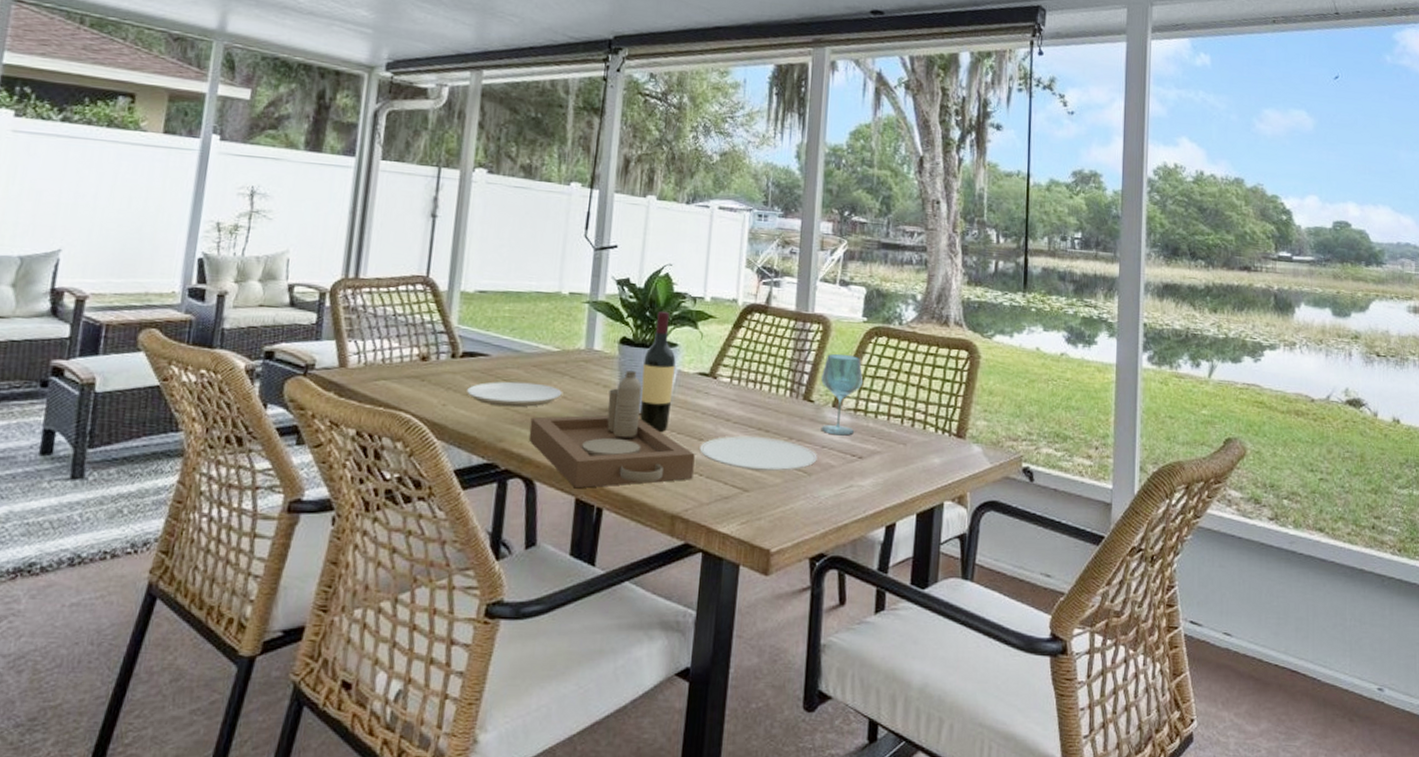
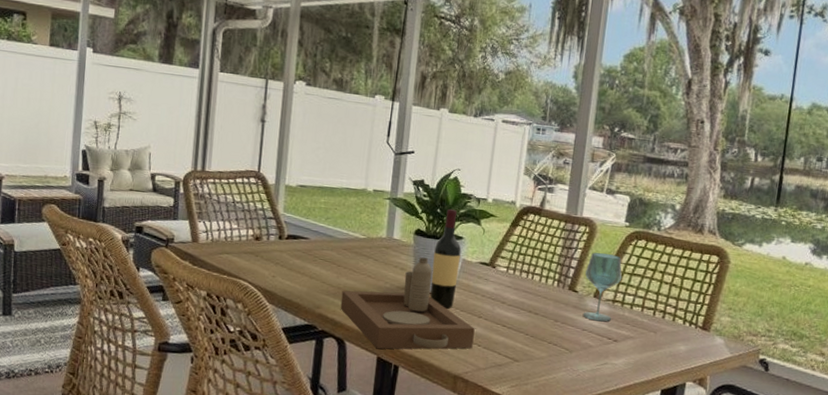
plate: present [467,381,562,407] -> none [291,260,367,282]
plate: present [699,436,817,472] -> none [479,316,578,348]

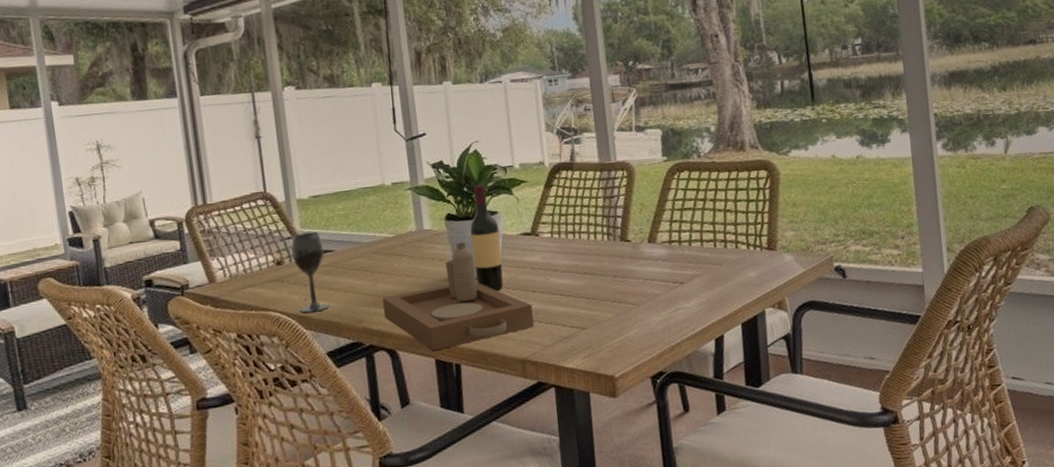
wine glass: none [266,216,301,290] -> present [290,231,330,313]
wine glass: present [582,252,622,322] -> none [633,193,673,268]

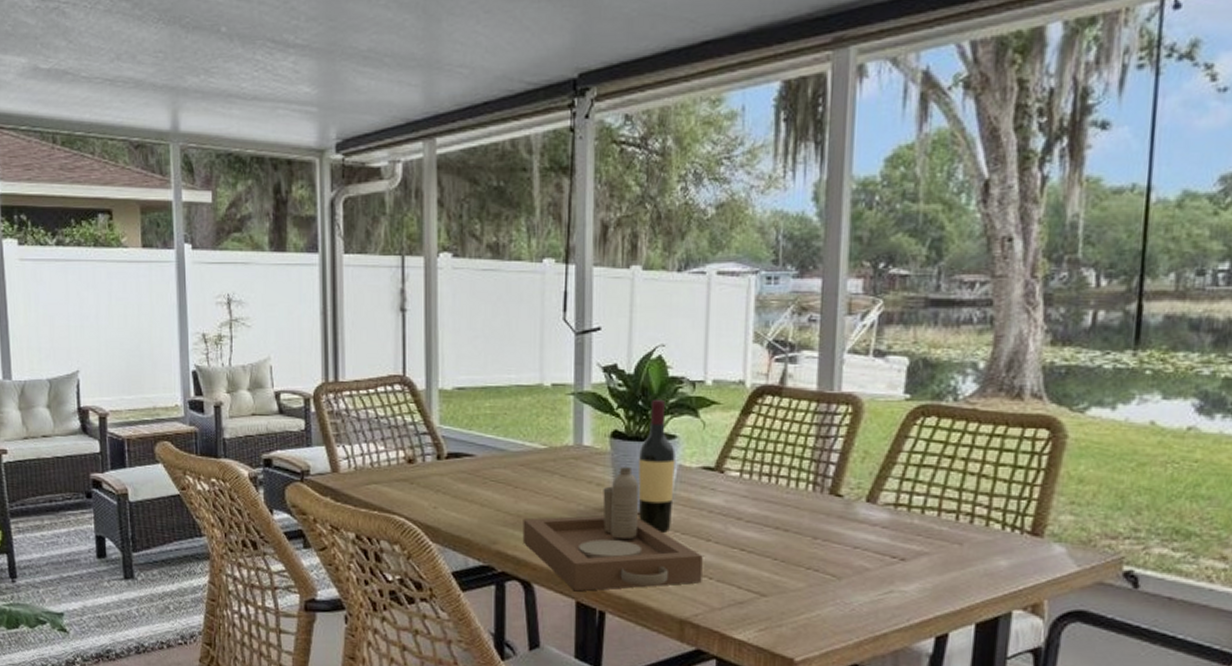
wine glass: present [290,231,330,313] -> none [425,429,464,524]

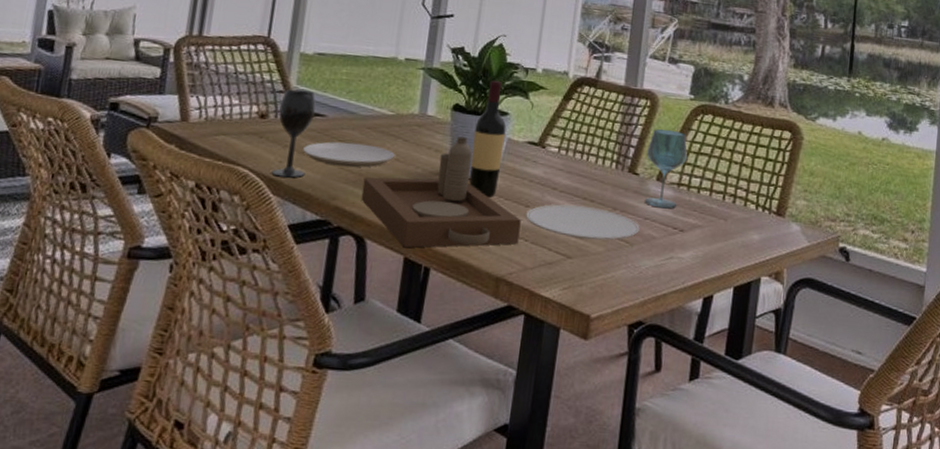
wine glass: none [425,429,464,524] -> present [271,89,316,178]
plate: none [456,482,553,509] -> present [303,141,395,168]
plate: none [708,536,848,575] -> present [526,204,640,241]
wine glass: none [852,439,906,535] -> present [644,128,688,209]

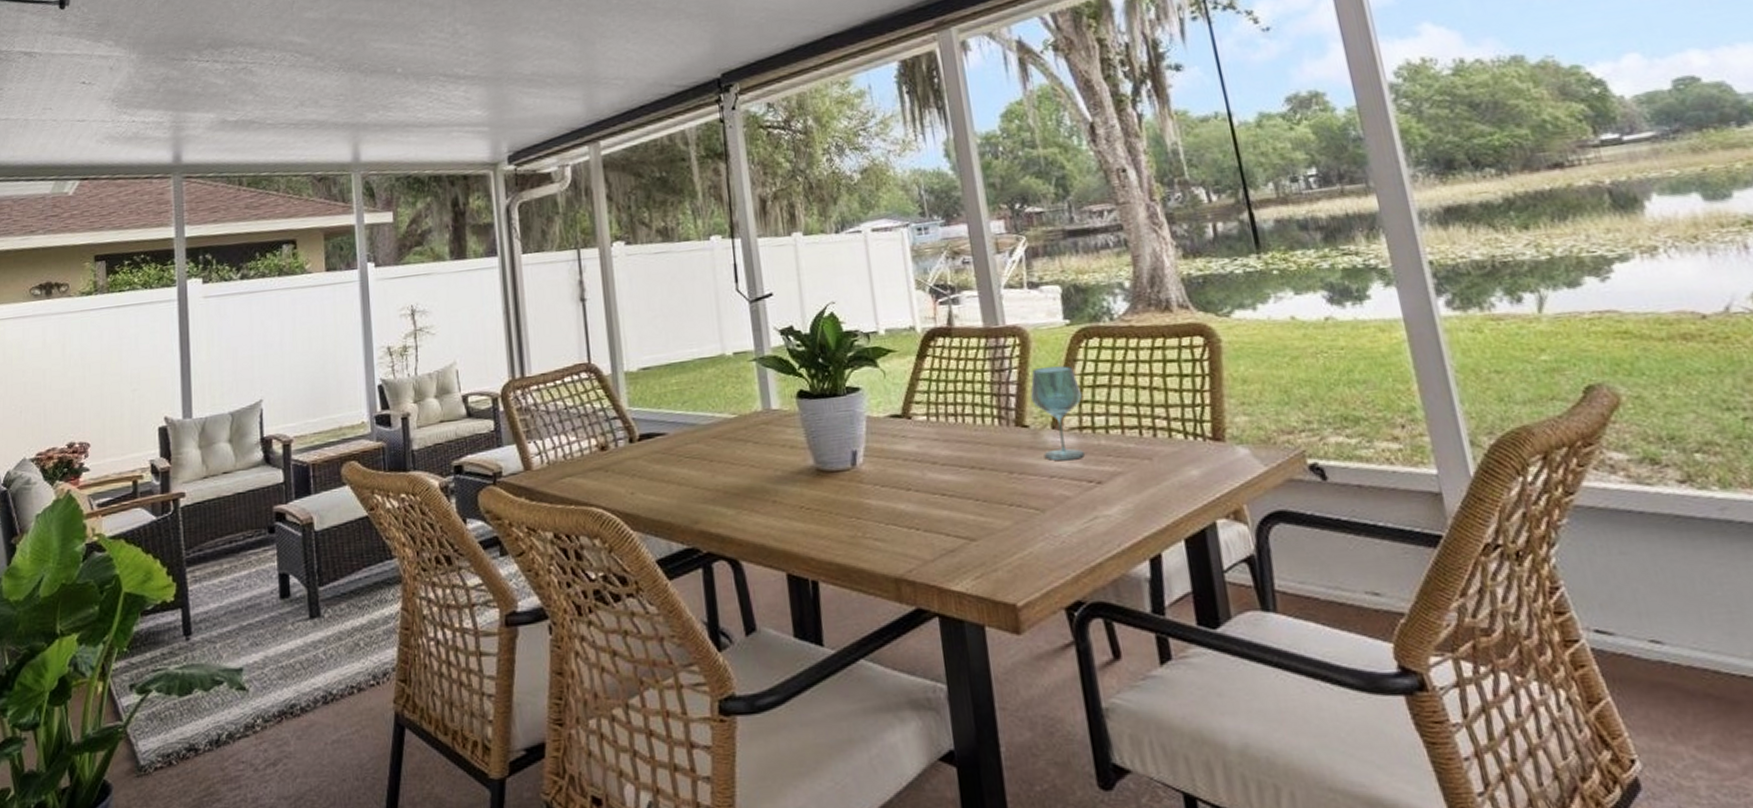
wine glass: present [271,89,316,178] -> none [616,410,661,510]
plate: present [303,141,395,168] -> none [652,455,749,486]
serving tray: present [361,136,521,248] -> none [722,425,910,563]
wine bottle: present [469,81,507,197] -> none [826,355,870,488]
plate: present [526,204,640,241] -> none [909,475,1048,516]

